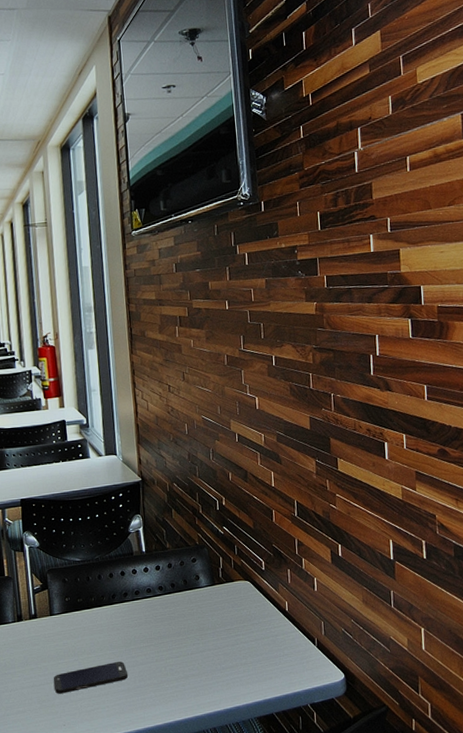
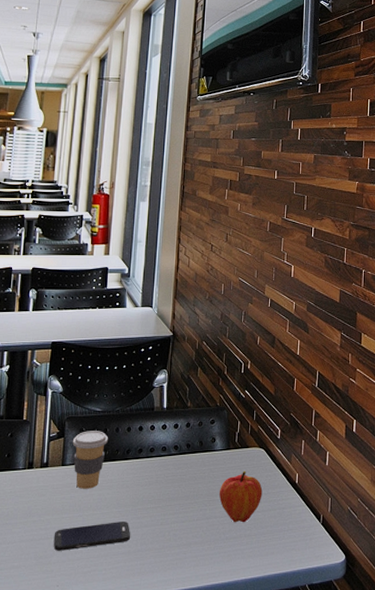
coffee cup: none [56,579,93,636] -> present [72,431,109,489]
fruit: none [209,604,254,654] -> present [218,471,263,523]

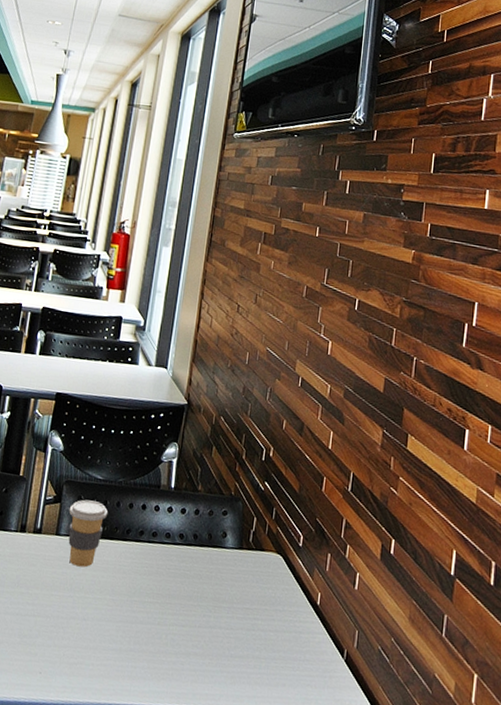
smartphone: present [53,520,130,551] -> none [40,607,124,637]
fruit: present [218,471,263,523] -> none [226,578,277,641]

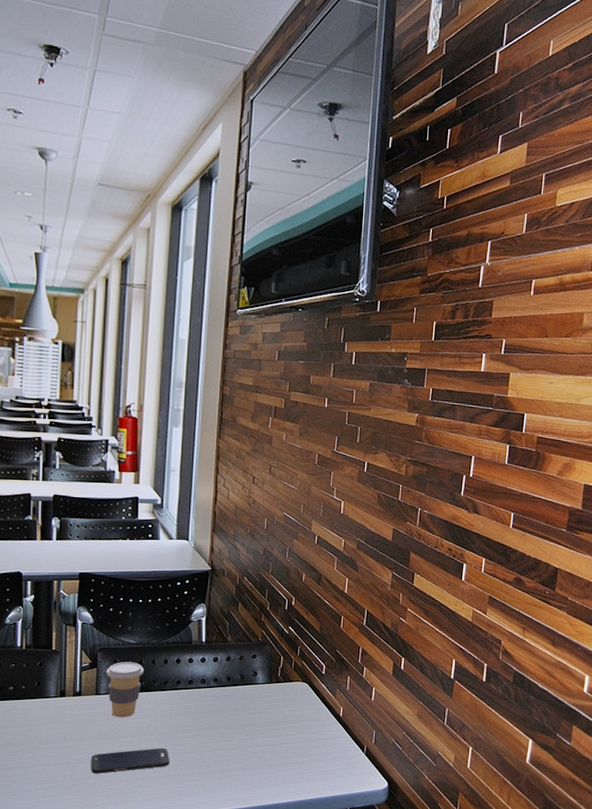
smartphone: none [40,607,124,637] -> present [90,747,169,774]

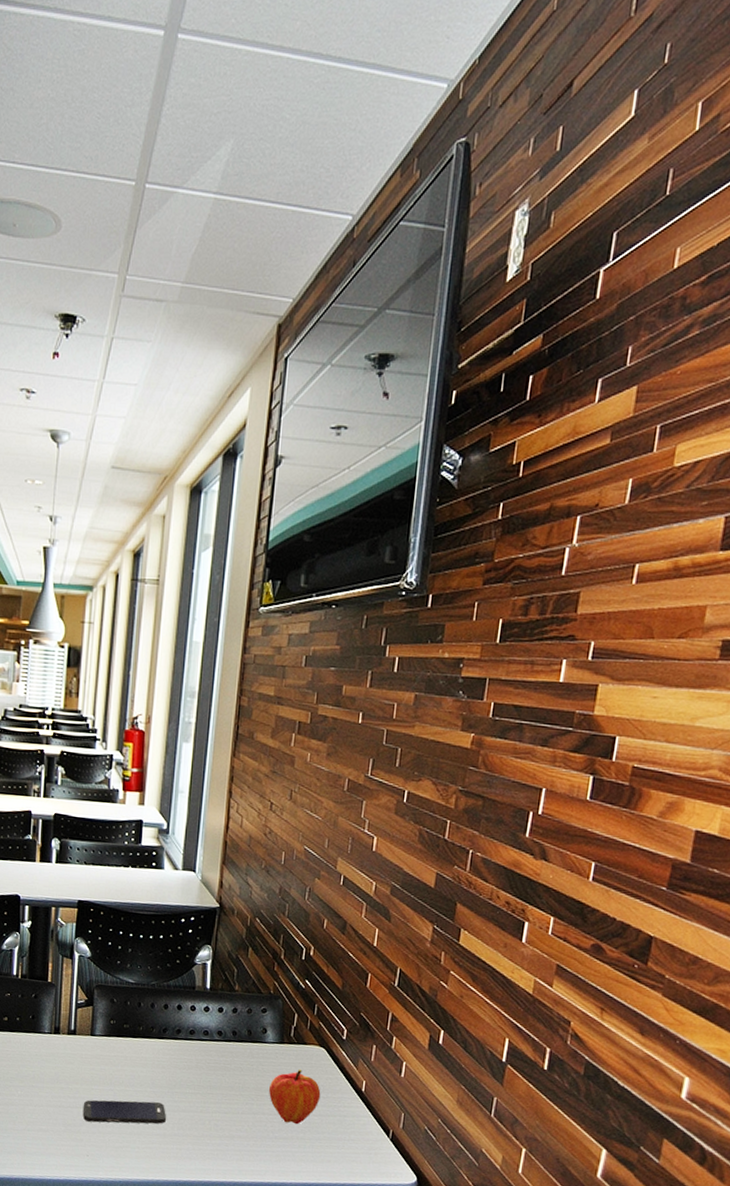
coffee cup: present [106,662,145,717] -> none [102,1002,143,1064]
fruit: none [260,703,306,752] -> present [268,1069,321,1125]

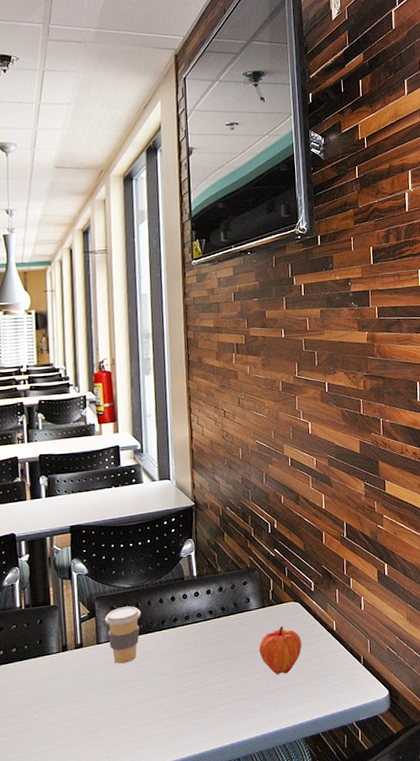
smartphone: present [83,1100,166,1124] -> none [97,688,175,725]
coffee cup: none [102,1002,143,1064] -> present [104,606,142,664]

